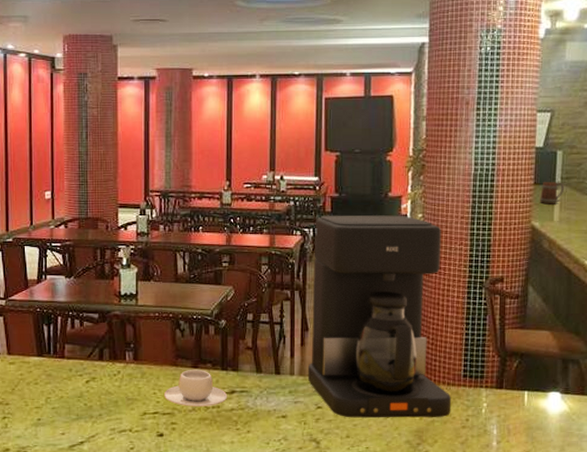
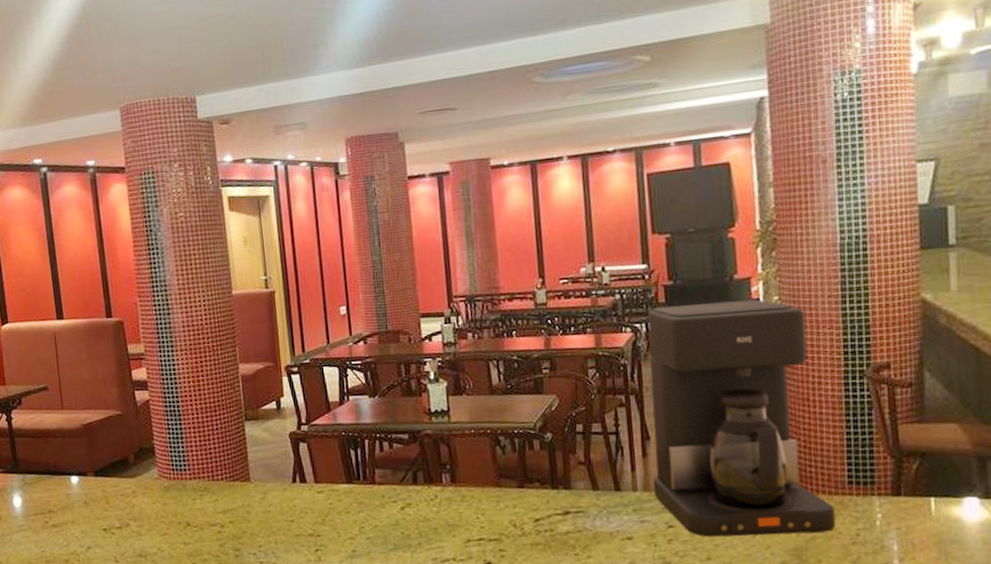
teacup: present [163,370,228,407] -> none [487,489,562,532]
beer mug: present [540,181,564,205] -> none [930,243,961,272]

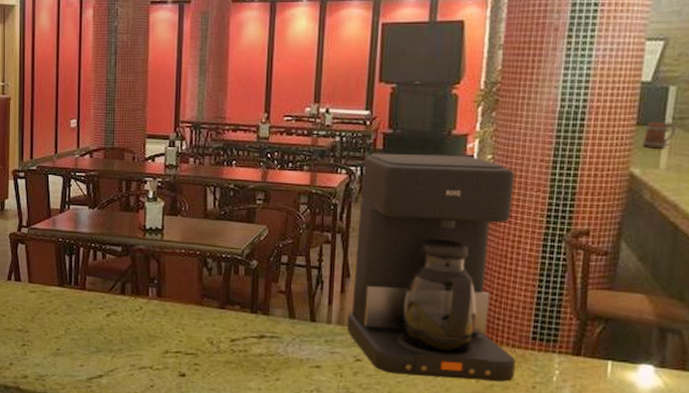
beer mug: none [930,243,961,272] -> present [643,121,676,149]

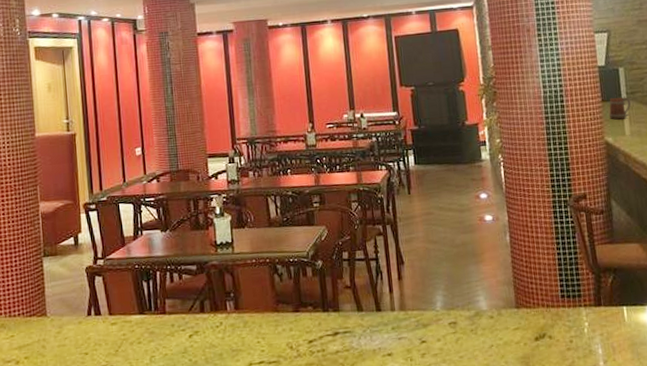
coffee maker: present [346,153,516,382] -> none [398,142,554,350]

